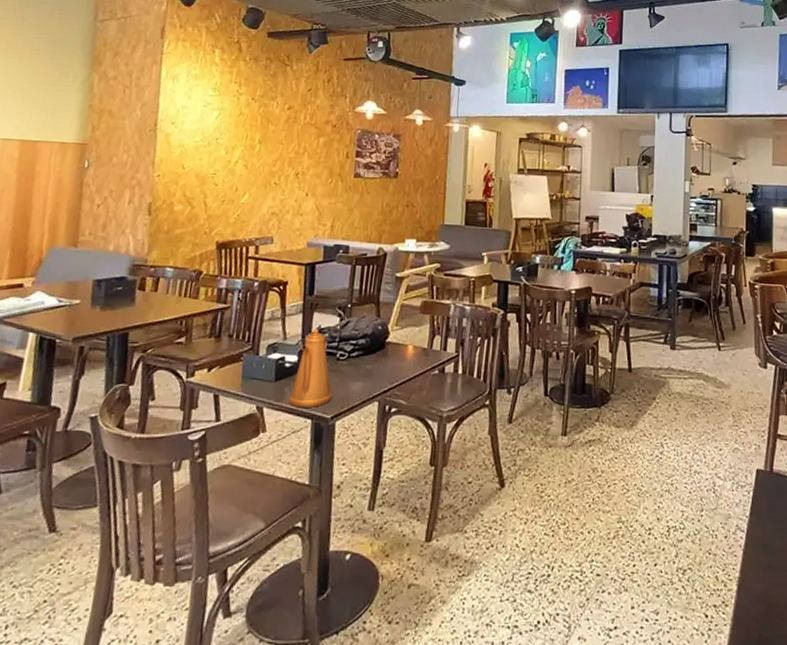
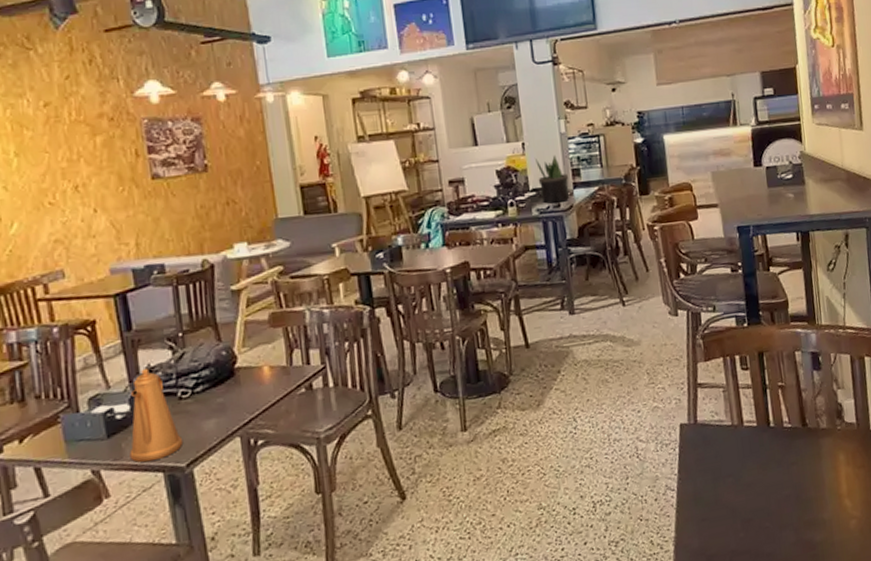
planter: none [660,210,687,251] -> present [536,155,570,205]

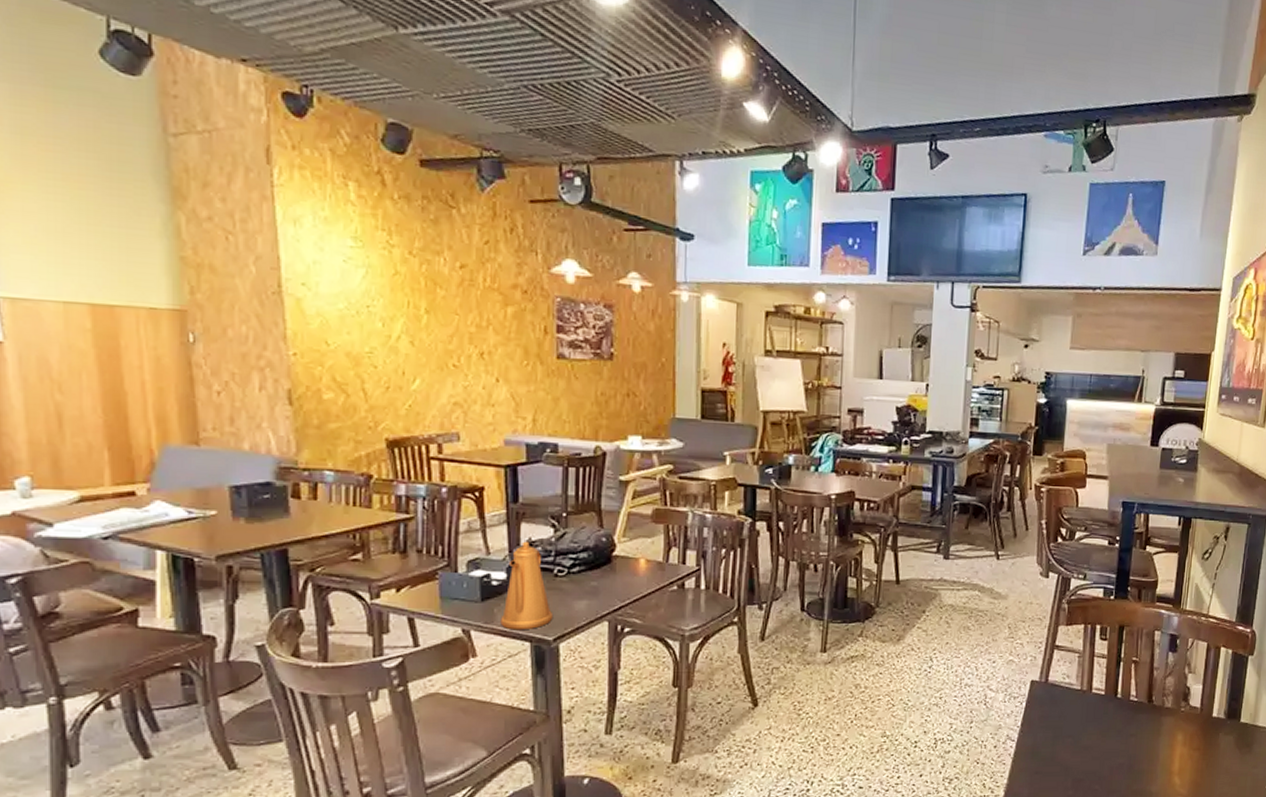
planter: present [536,155,570,205] -> none [936,401,967,450]

